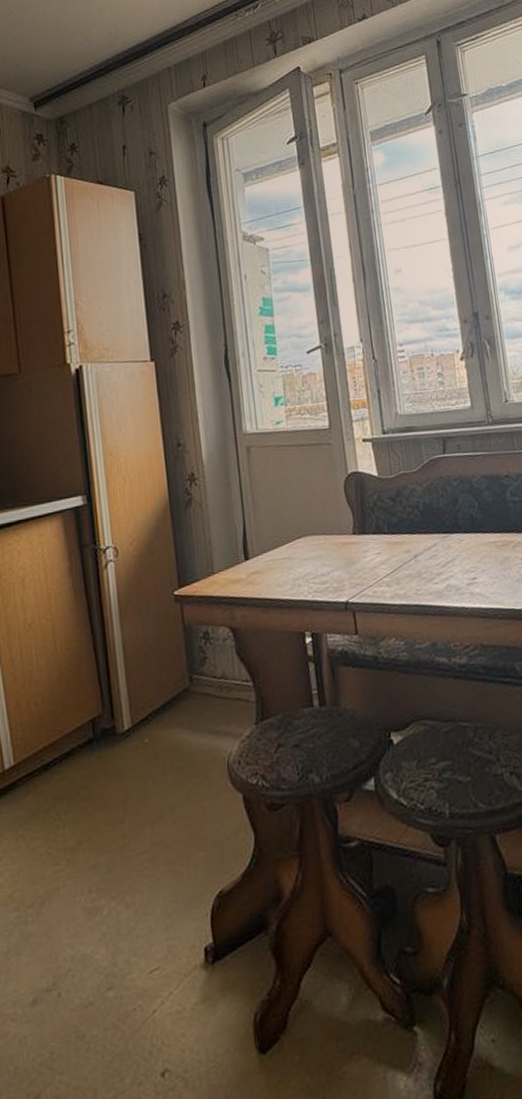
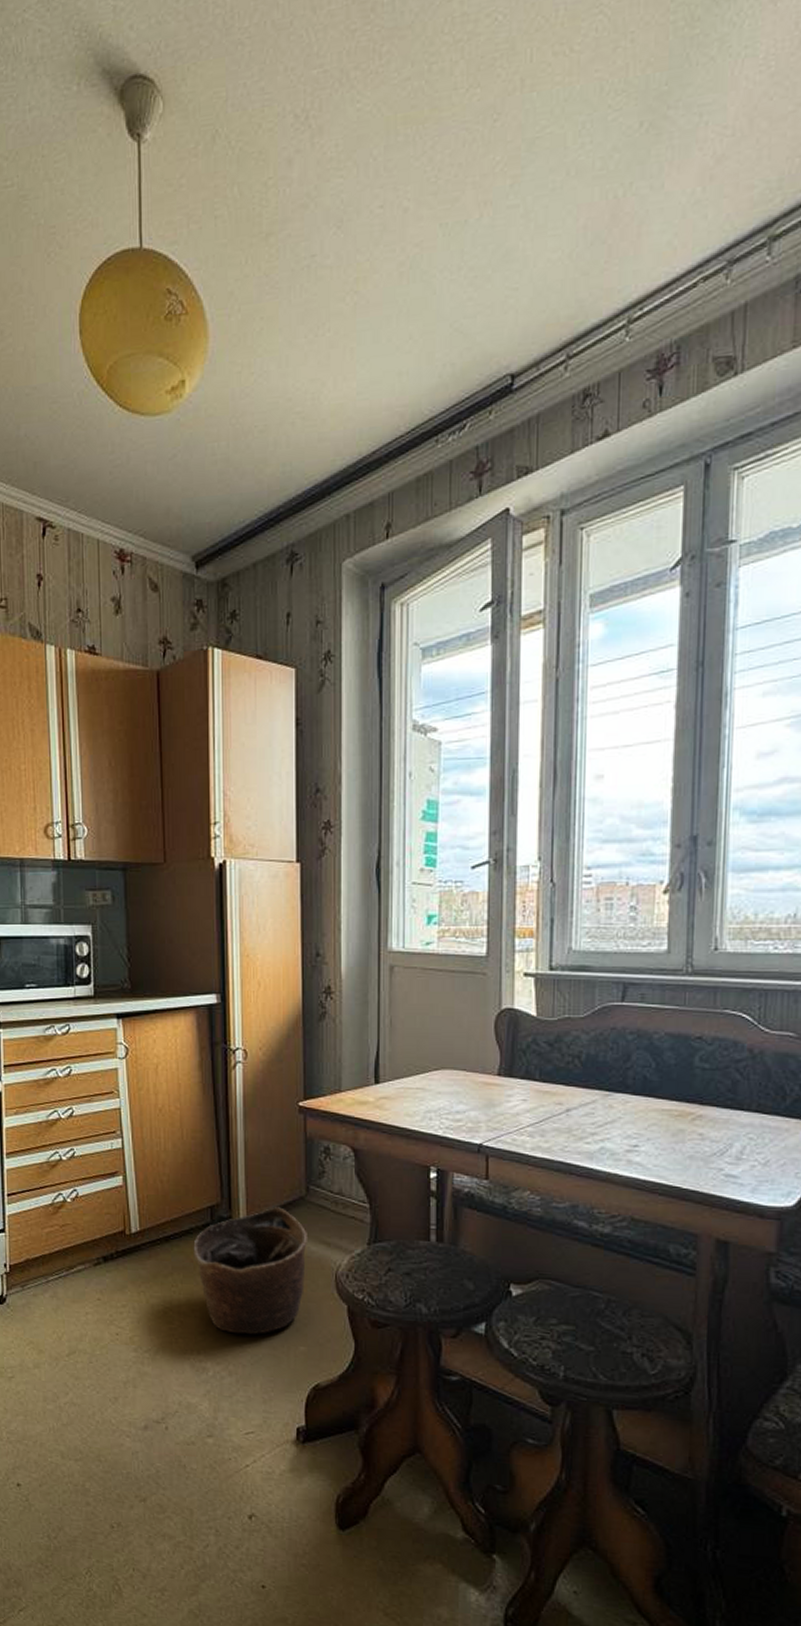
basket: none [75,704,198,859] -> present [193,1207,307,1335]

